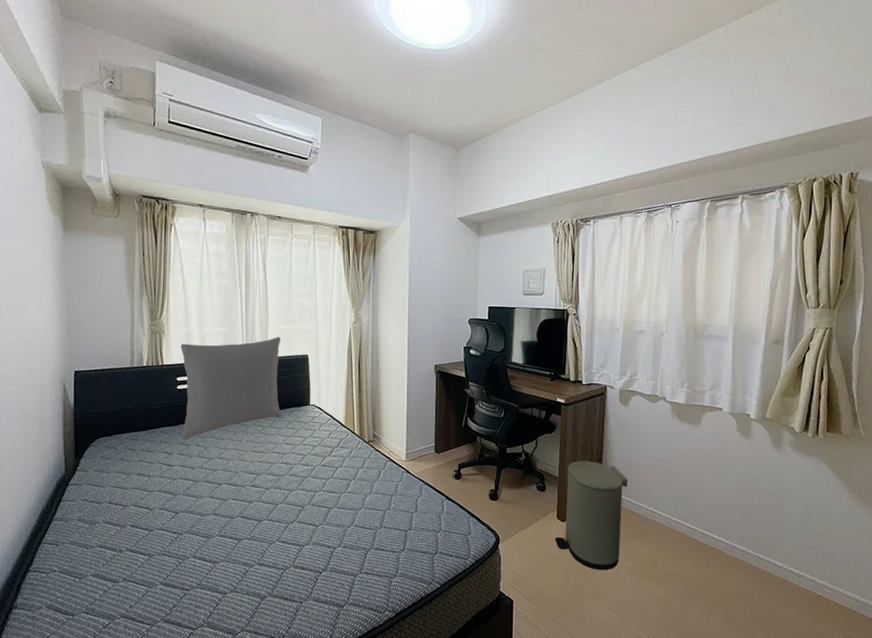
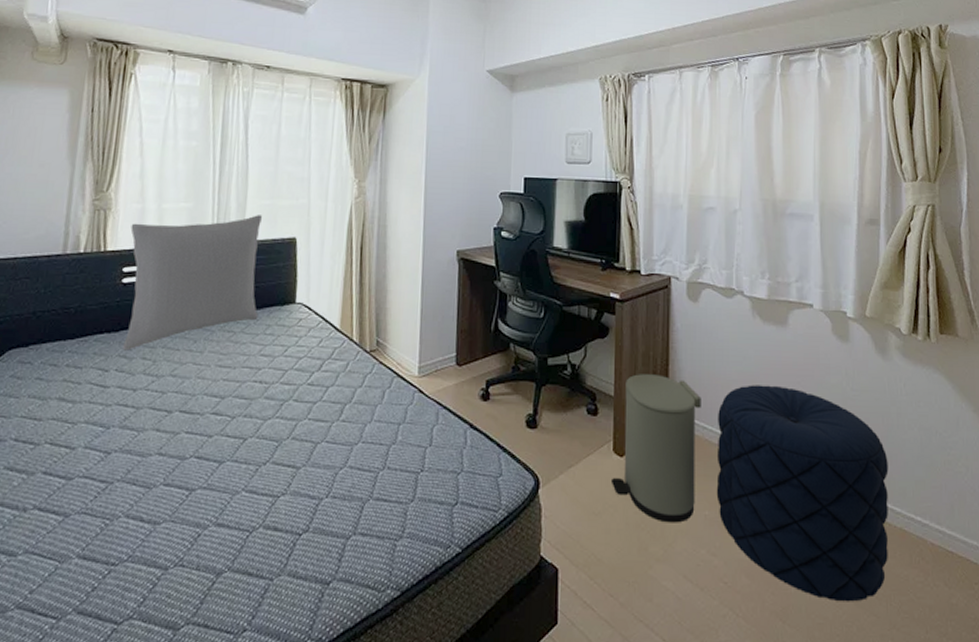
pouf: none [636,470,776,629] -> present [716,385,889,602]

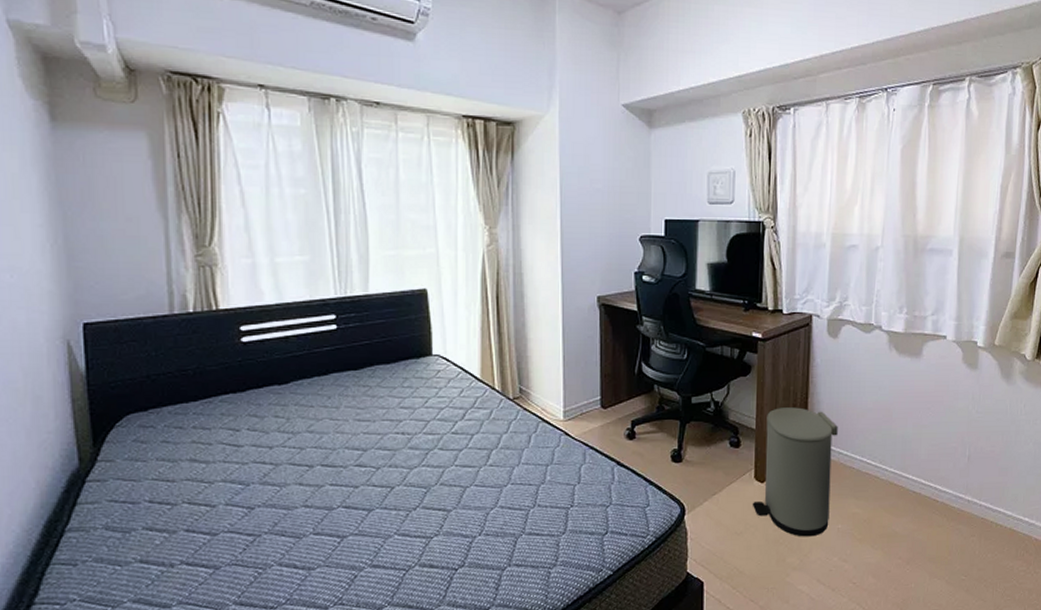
pillow: present [123,215,262,351] -> none [243,266,394,410]
pouf: present [716,385,889,602] -> none [849,412,1004,591]

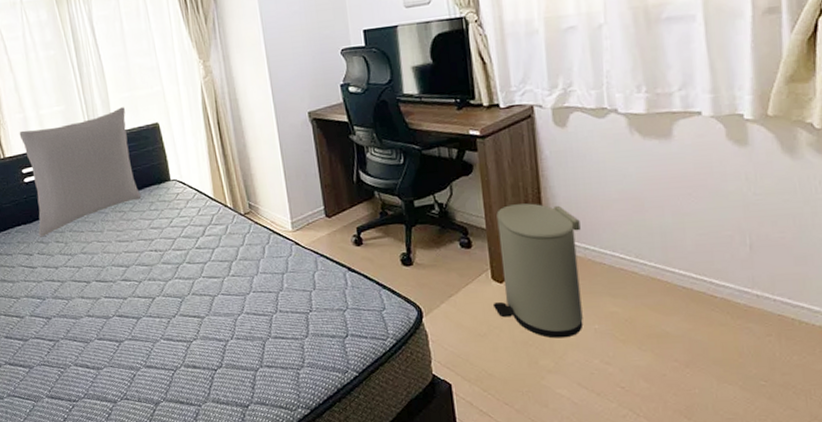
pillow: none [243,266,394,410] -> present [19,107,142,237]

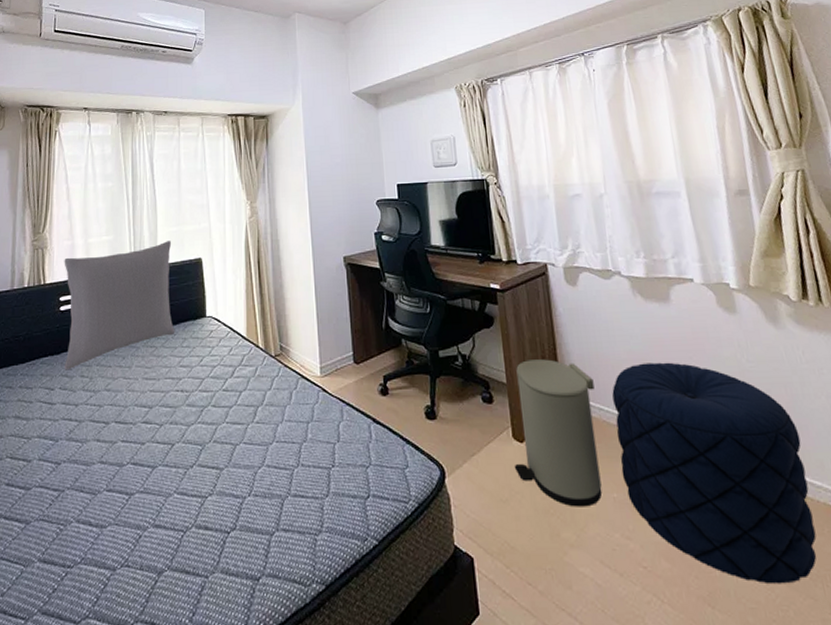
pouf: none [599,199,806,398] -> present [612,362,816,584]

